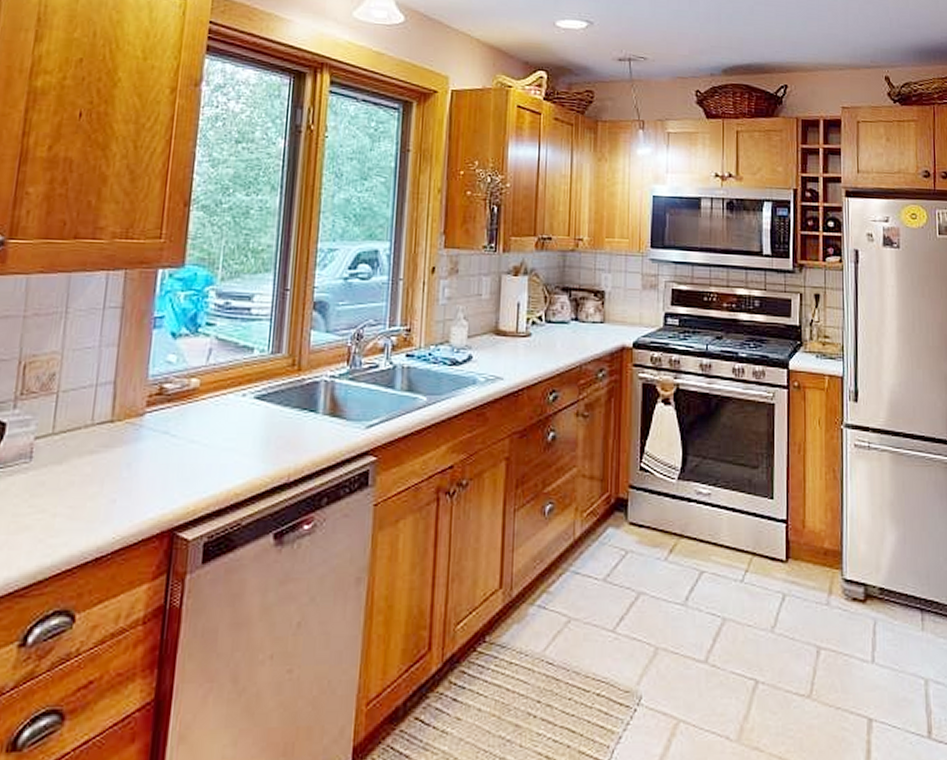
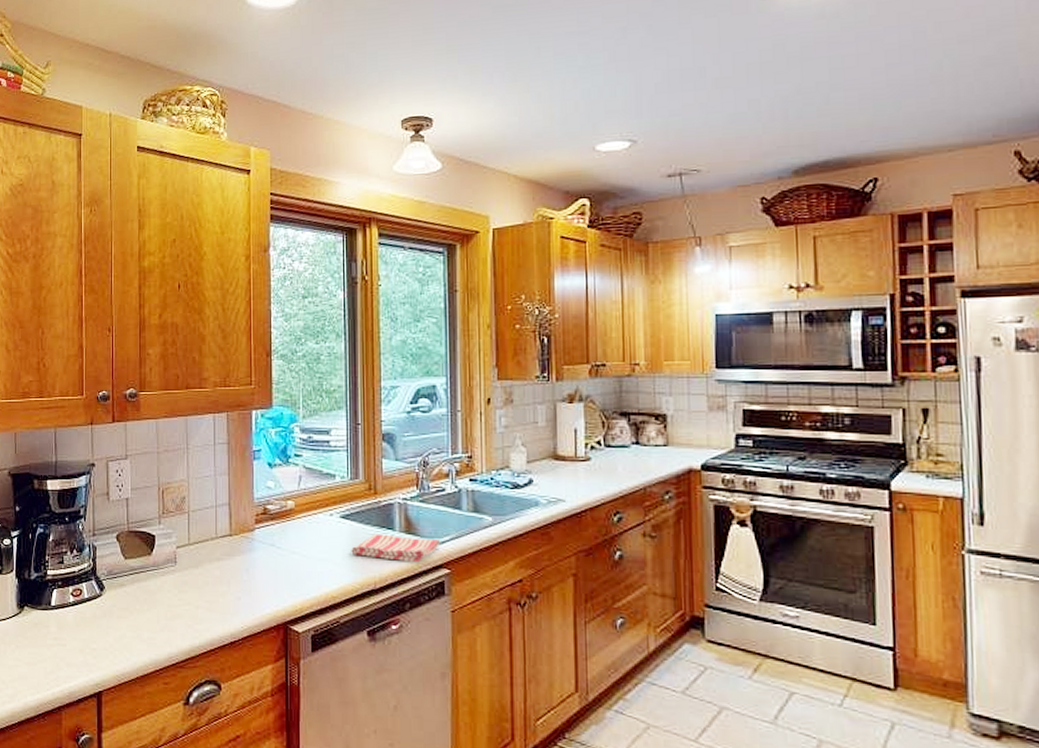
dish towel: none [264,417,369,450] -> present [351,534,441,563]

